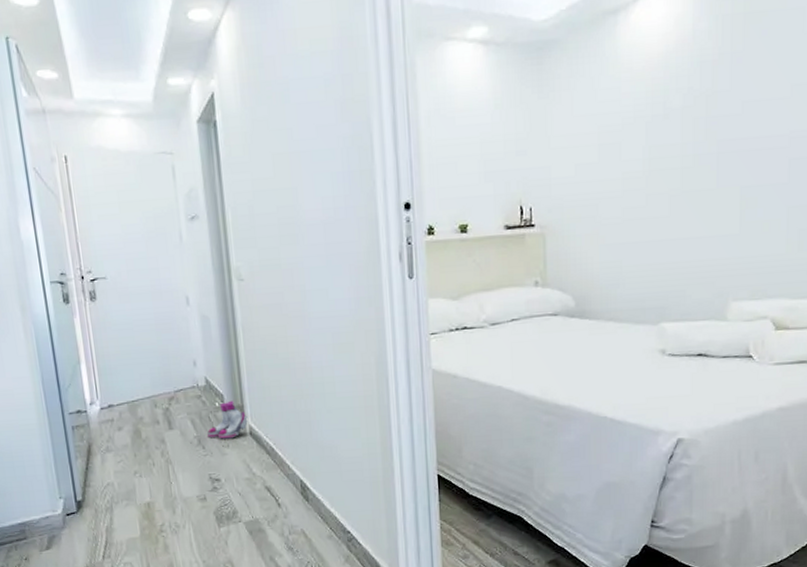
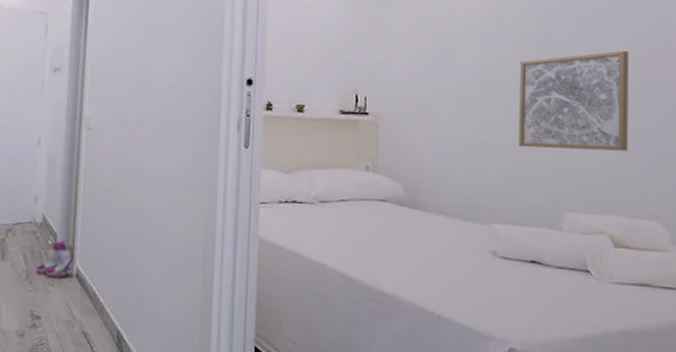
wall art: none [686,124,797,242] -> present [519,50,630,151]

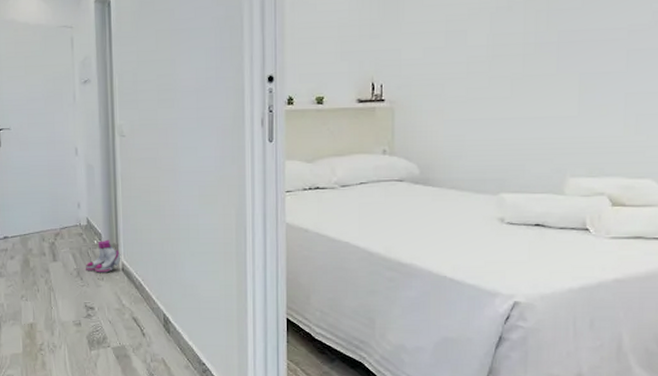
wall art: present [519,50,630,151] -> none [527,19,635,121]

